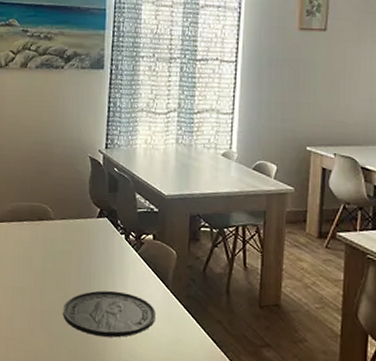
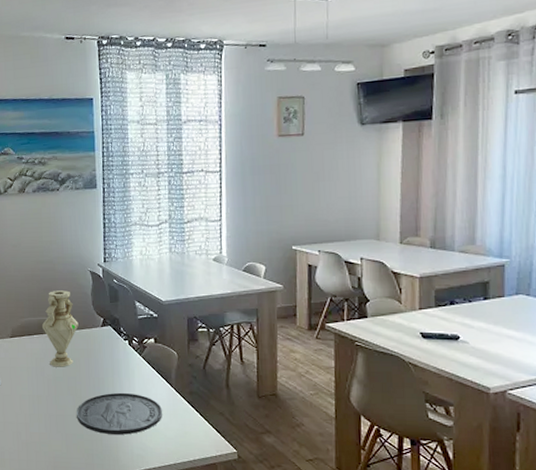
vase: none [33,175,73,259] -> present [41,290,79,367]

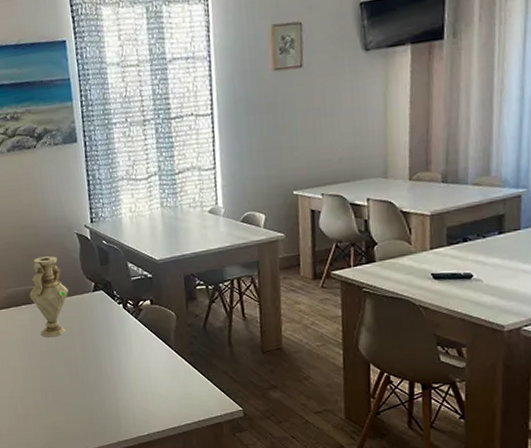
plate: present [77,392,162,435] -> none [73,358,163,402]

